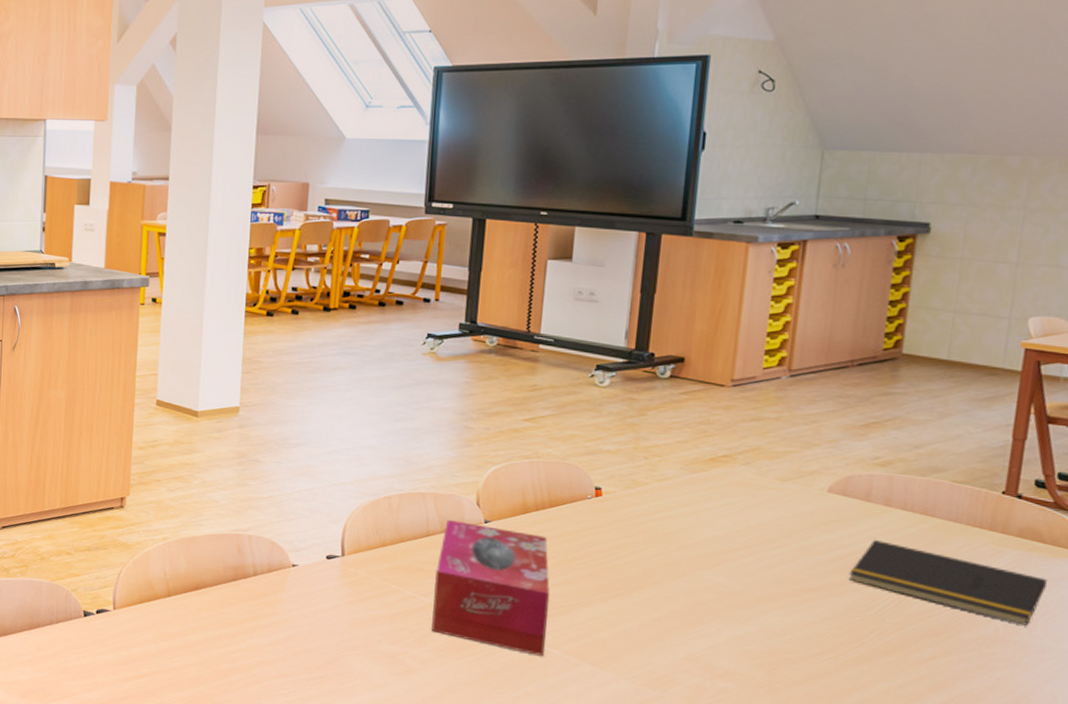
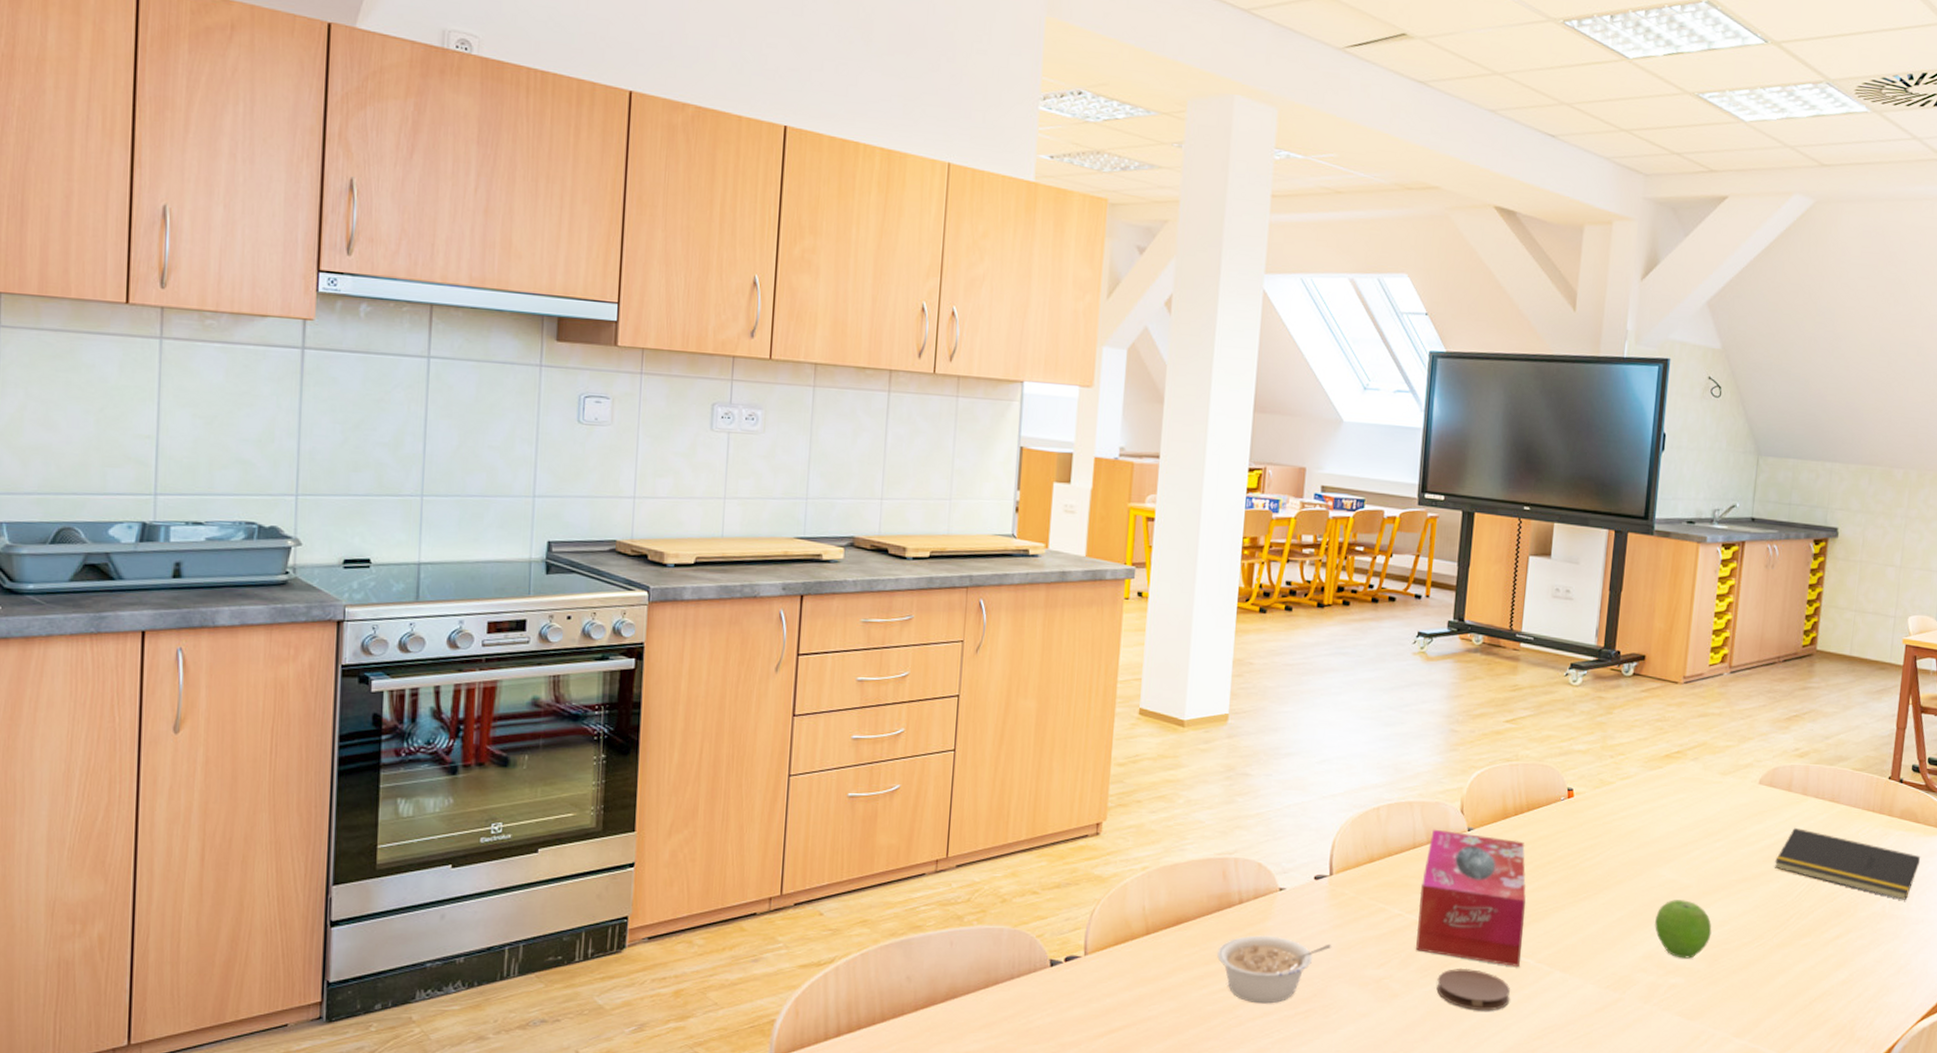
legume: none [234,604,346,667] -> present [1217,935,1332,1004]
coaster: none [454,651,534,695] -> present [1436,968,1510,1011]
fruit: none [700,604,770,665] -> present [1655,900,1712,959]

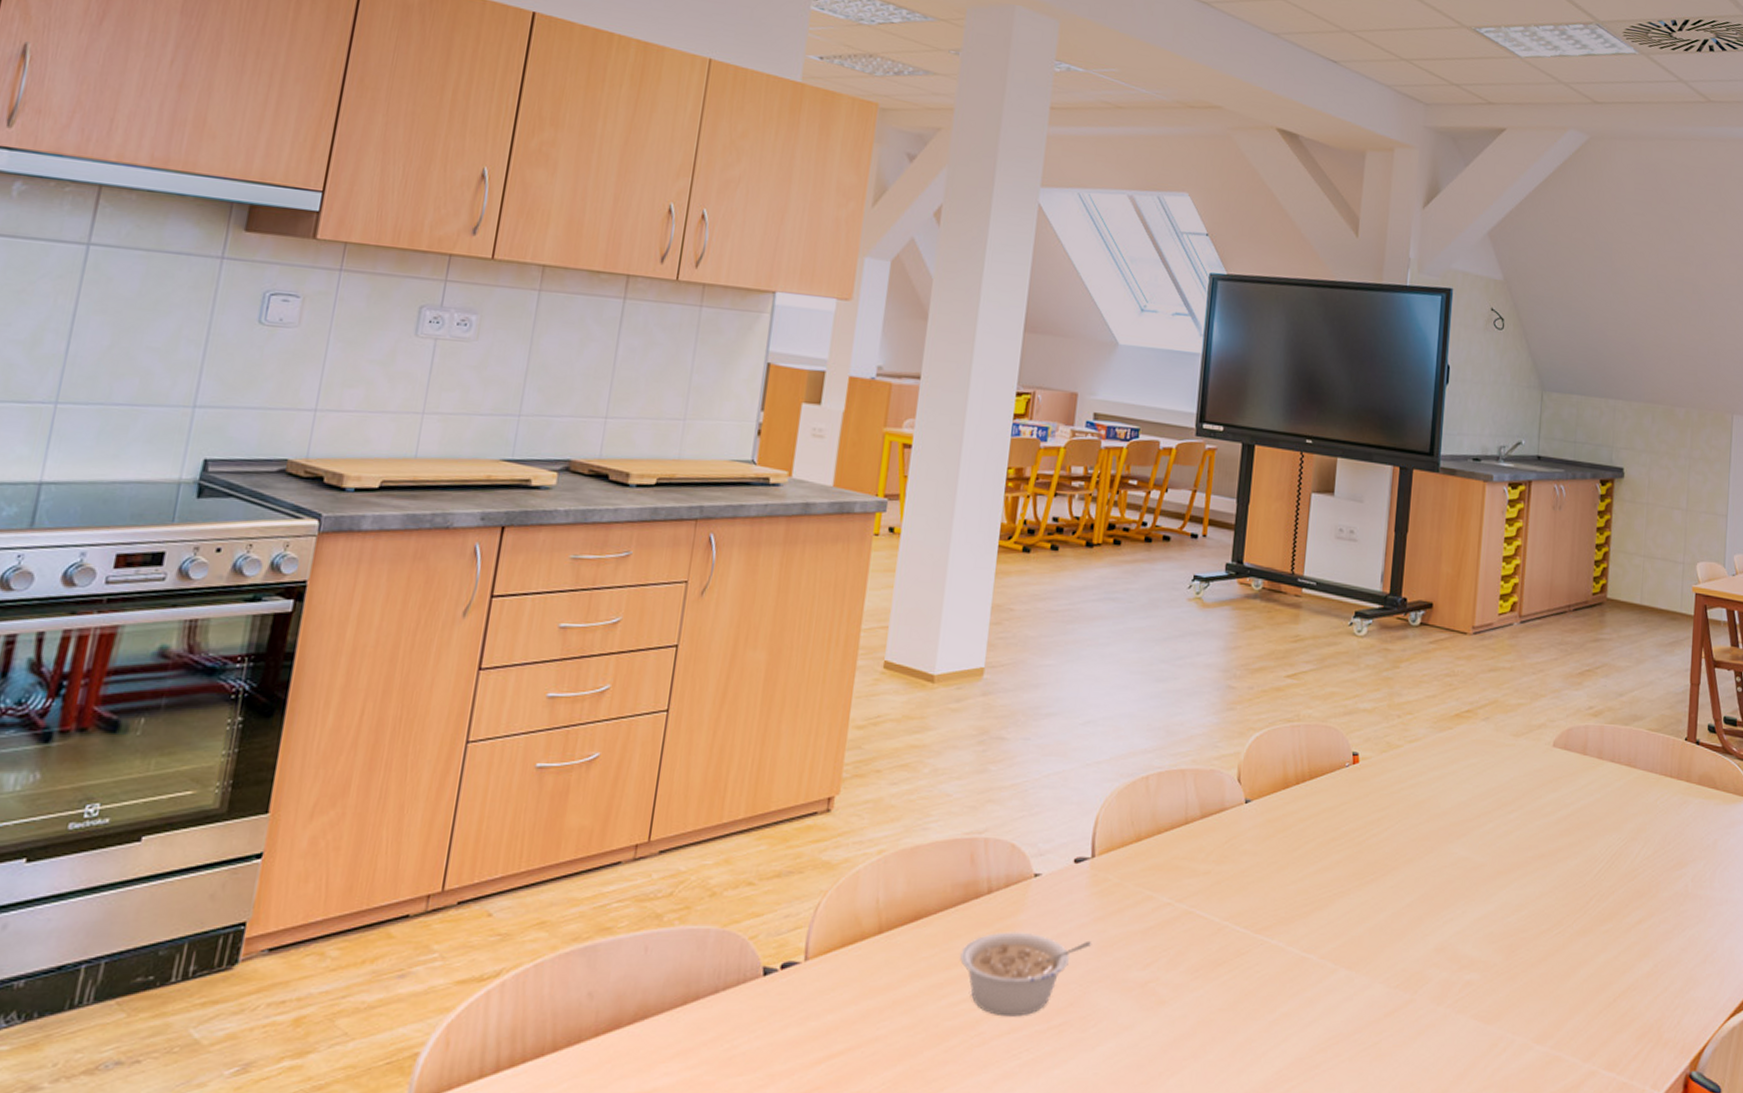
tissue box: present [1416,829,1526,967] -> none [1186,801,1308,964]
coaster: present [1436,968,1510,1011] -> none [1208,966,1290,1019]
fruit: present [1655,900,1712,959] -> none [1447,881,1508,950]
notepad: present [1774,827,1921,900] -> none [1571,795,1722,877]

